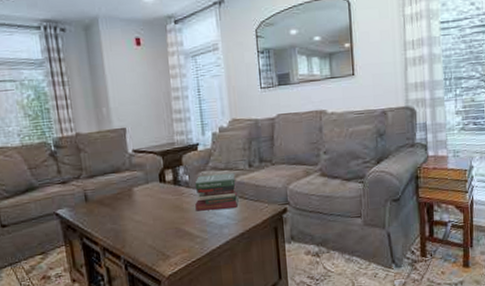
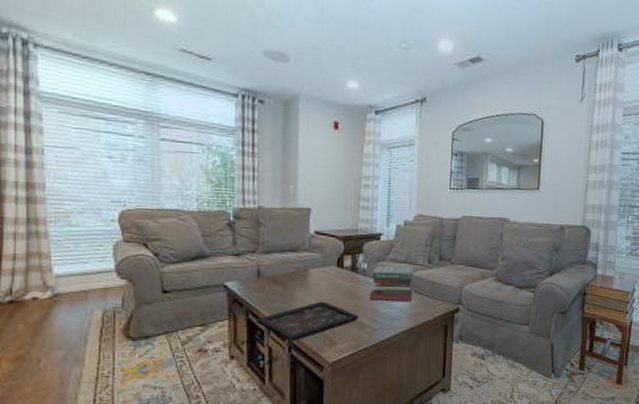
decorative tray: none [90,217,189,261] -> present [256,301,360,342]

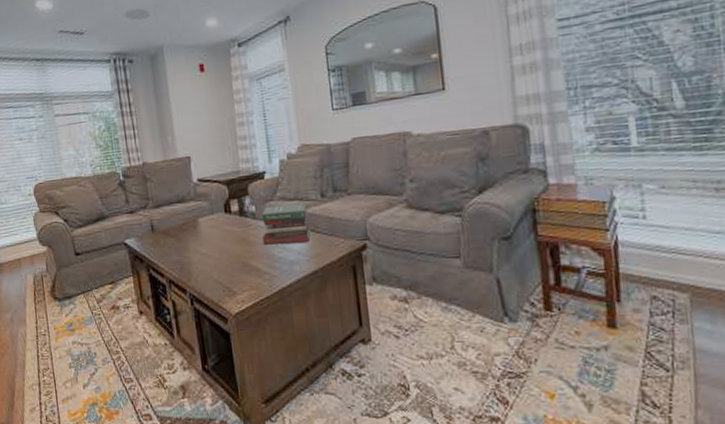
decorative tray: present [256,301,360,342] -> none [157,250,256,295]

